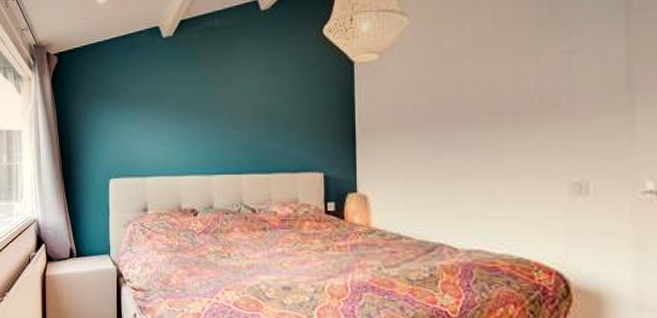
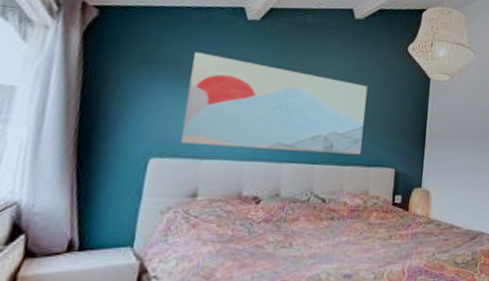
wall art: none [127,78,284,164] -> present [180,52,368,155]

